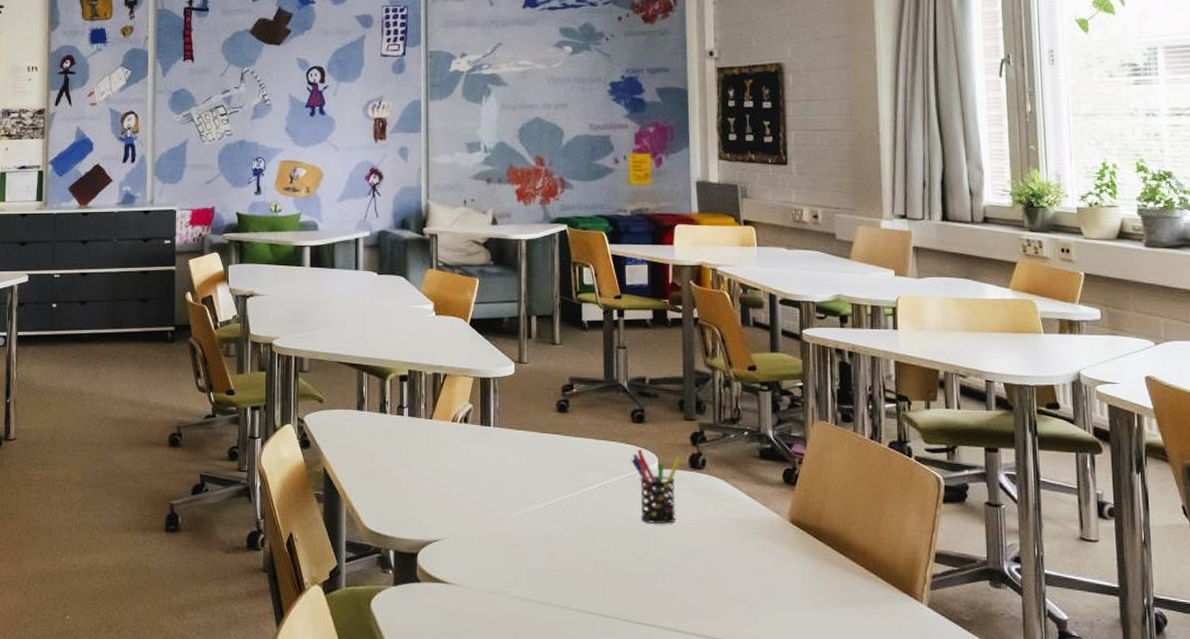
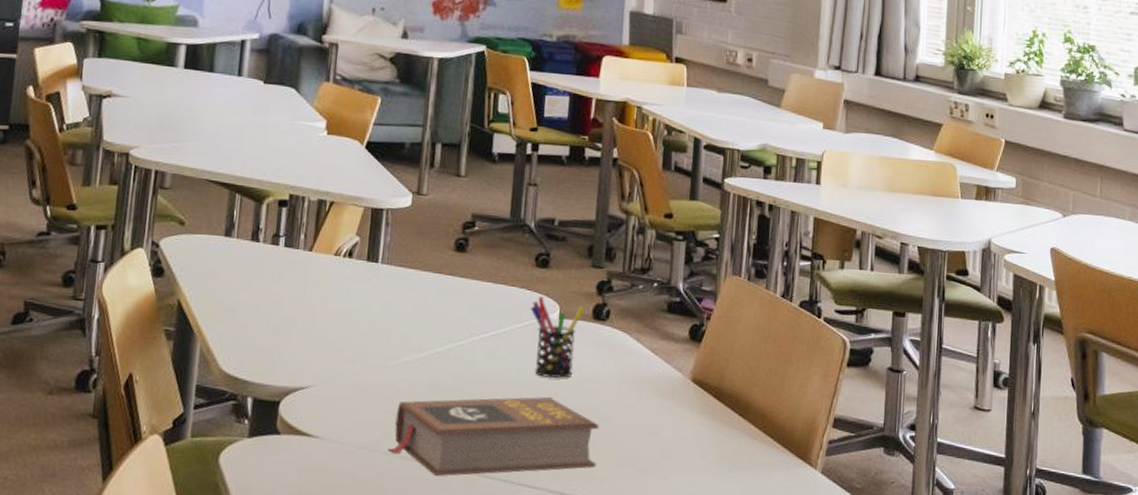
book: none [516,541,707,617] -> present [389,396,599,476]

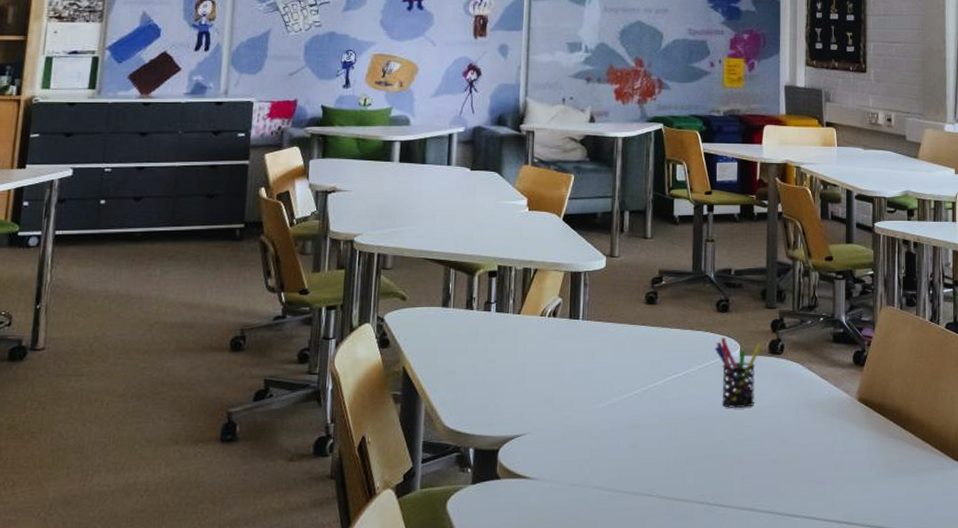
book: present [389,396,599,476] -> none [597,425,781,504]

